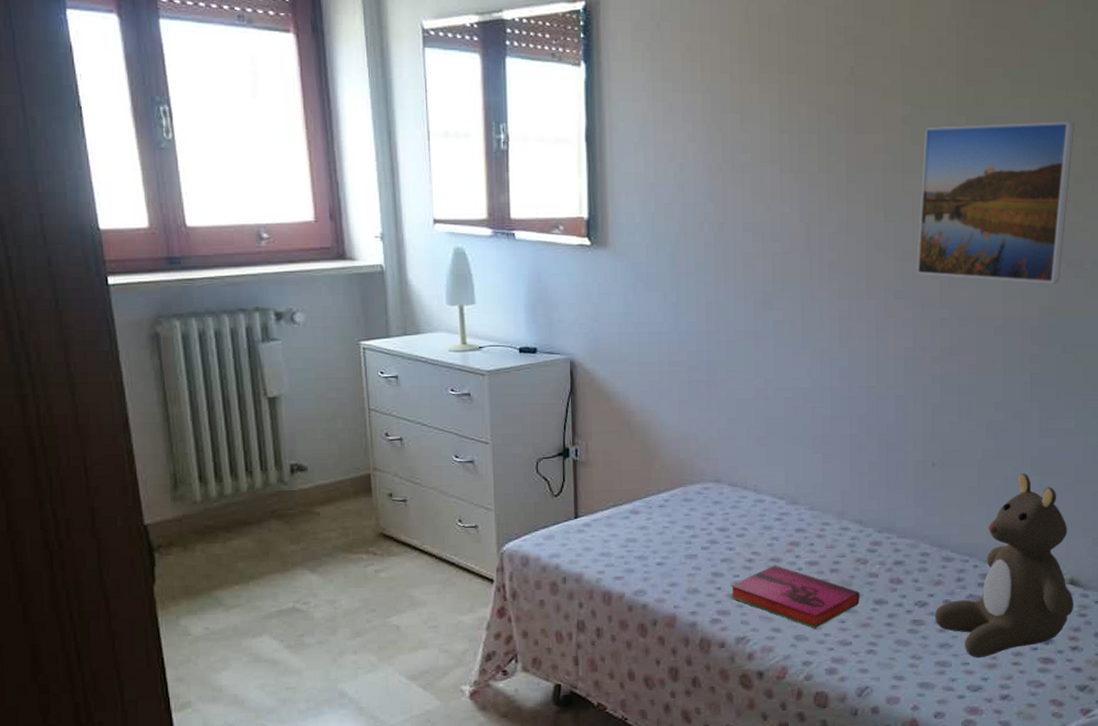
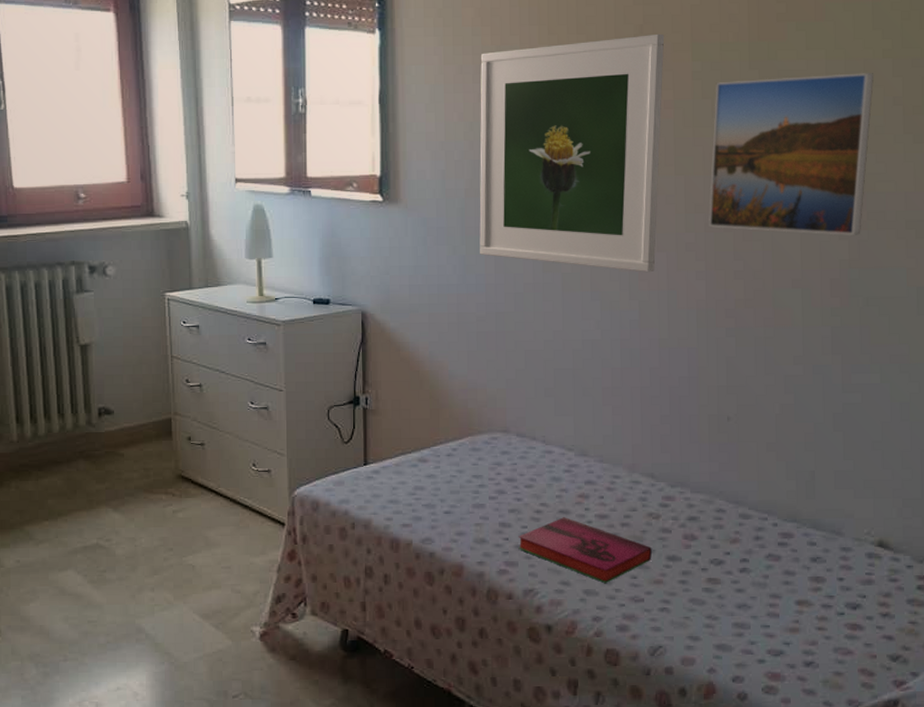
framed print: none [690,75,875,320] -> present [479,33,665,273]
teddy bear: present [935,473,1074,659] -> none [731,429,883,622]

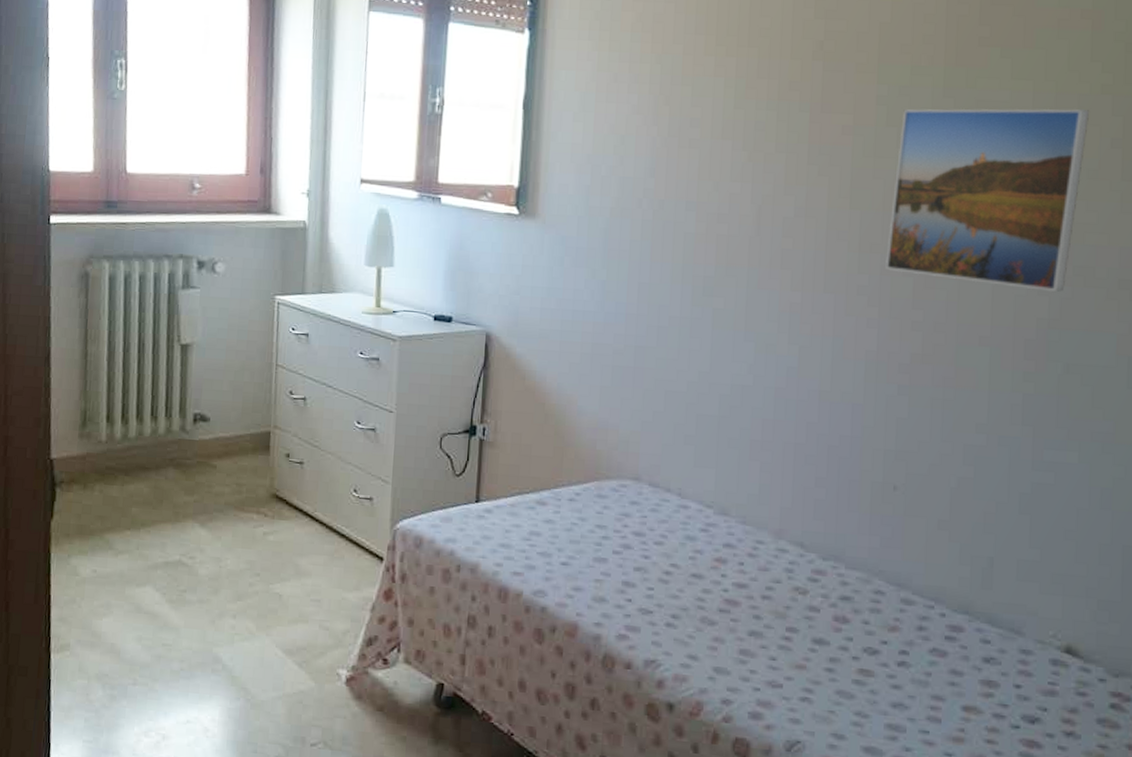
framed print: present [479,33,665,273] -> none [622,51,848,316]
hardback book: present [518,517,652,583] -> none [642,582,796,662]

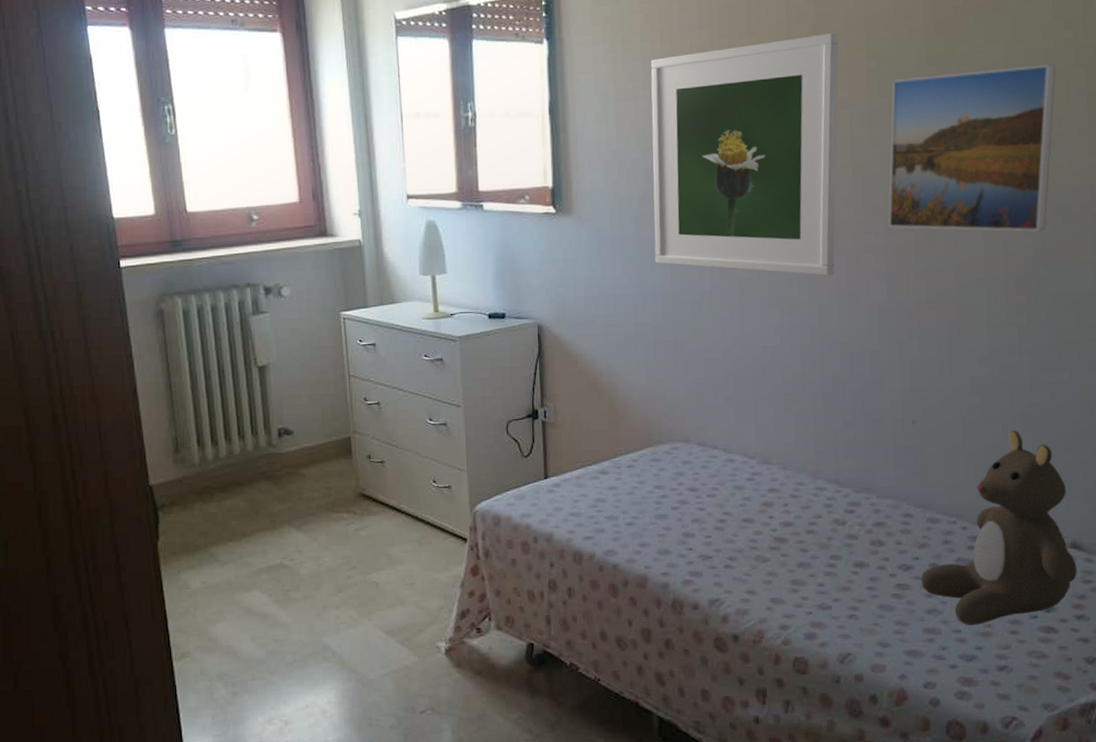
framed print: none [622,51,848,316] -> present [650,32,839,276]
teddy bear: none [887,511,1070,728] -> present [920,430,1077,626]

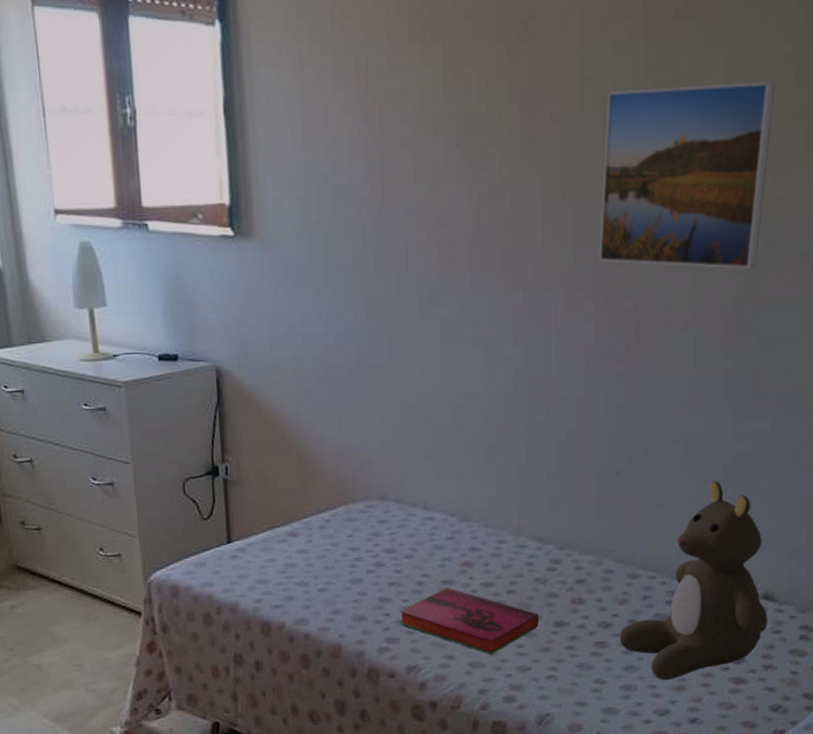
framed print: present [650,32,839,276] -> none [342,31,552,315]
hardback book: none [702,526,839,591] -> present [399,587,539,654]

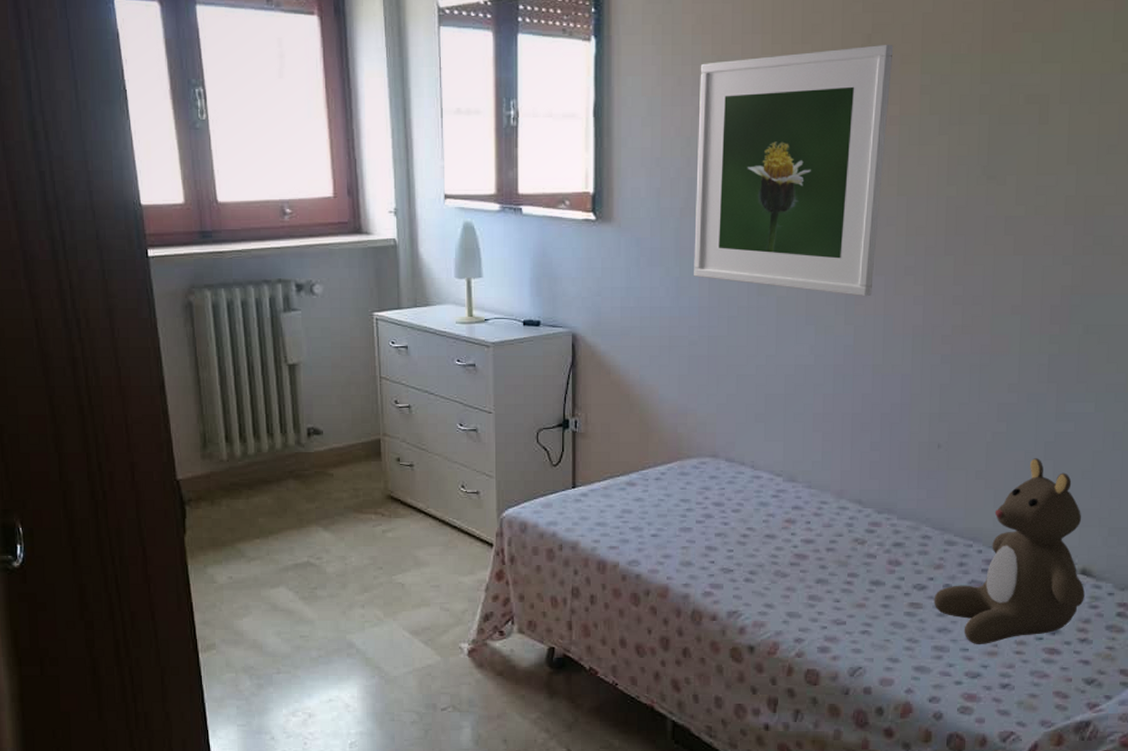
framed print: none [342,31,552,315] -> present [694,44,894,297]
hardback book: present [399,587,539,654] -> none [724,542,856,606]
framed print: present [599,82,775,269] -> none [930,89,1110,260]

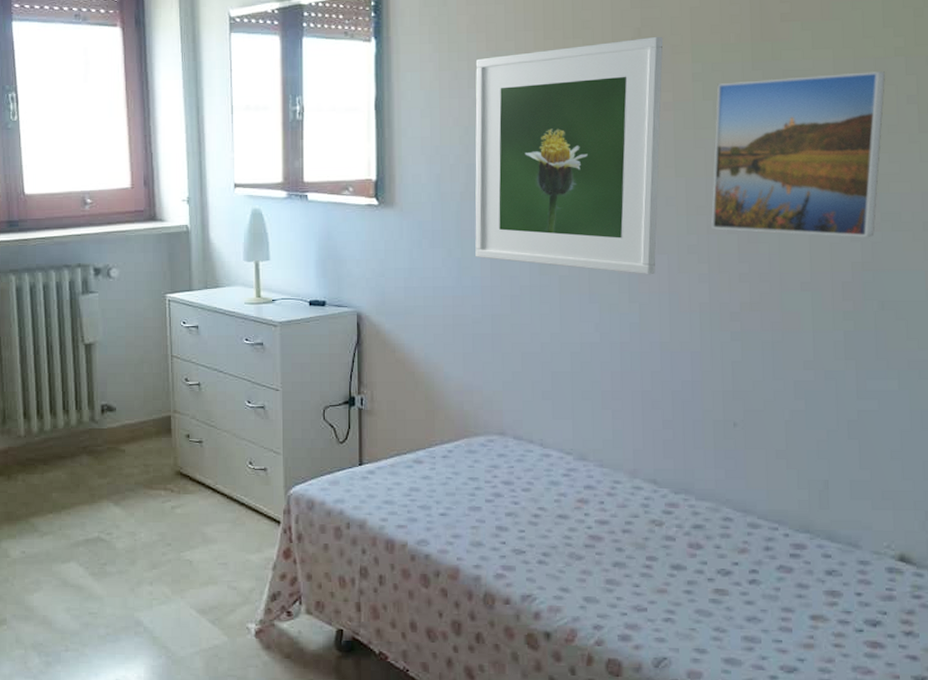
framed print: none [930,89,1110,260] -> present [711,71,885,237]
teddy bear: present [934,458,1085,645] -> none [740,437,905,637]

